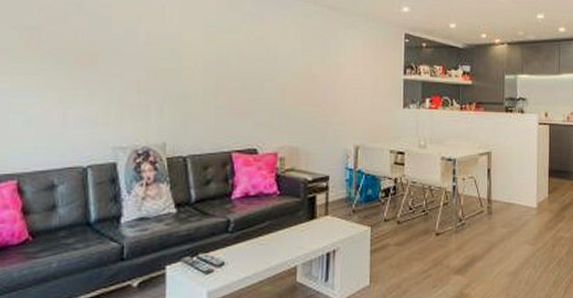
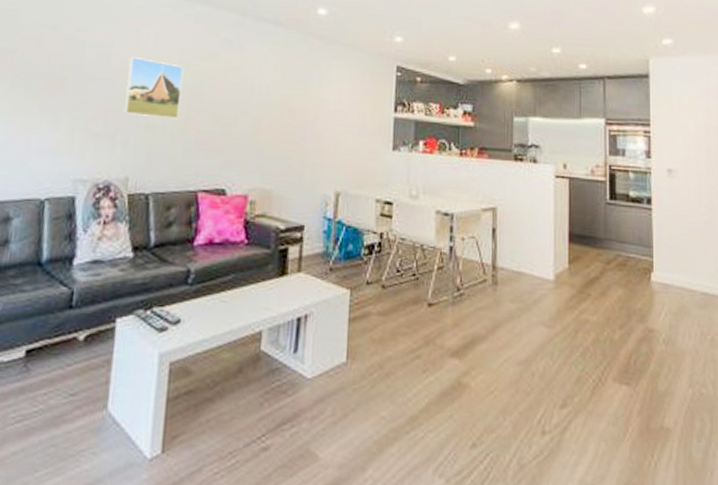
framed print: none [155,32,209,88] -> present [123,57,183,120]

